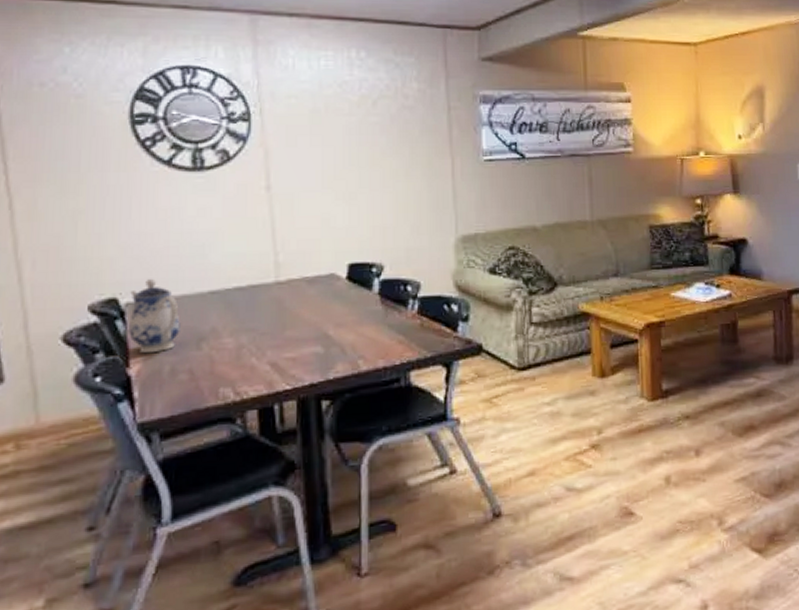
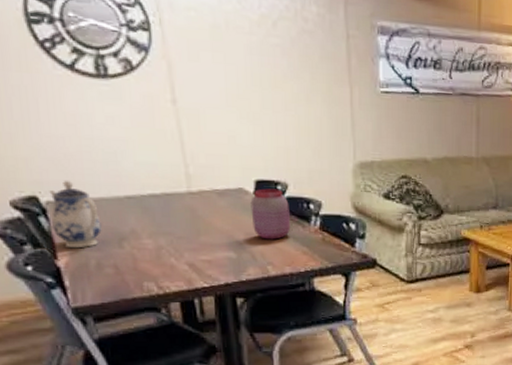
jar: none [342,271,386,330] -> present [250,188,291,240]

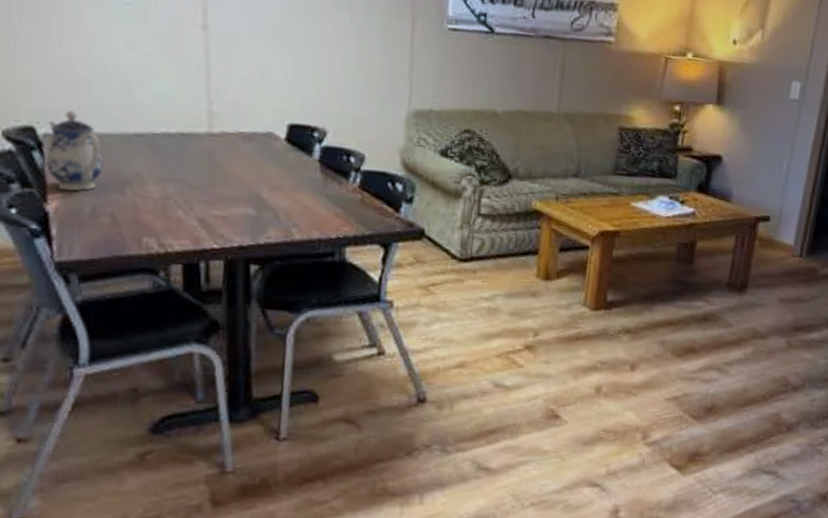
jar: present [250,188,291,240] -> none [279,134,326,197]

